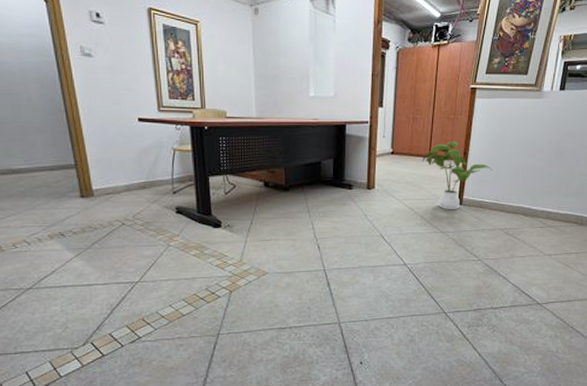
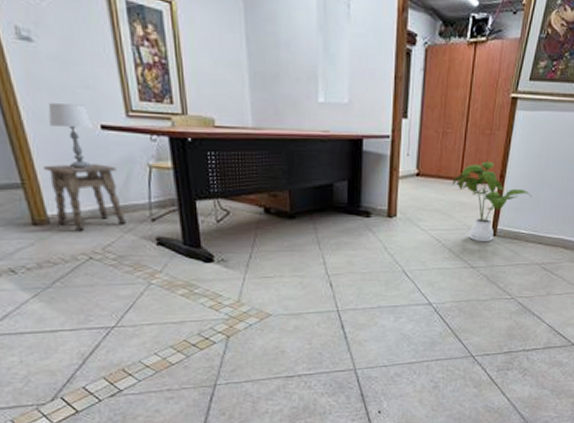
side table: none [93,148,153,203] -> present [43,164,126,232]
table lamp: none [99,101,133,152] -> present [48,102,93,169]

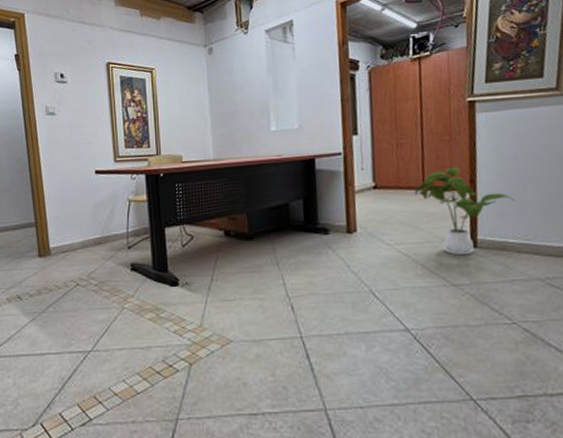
side table: present [43,164,126,232] -> none [52,202,108,261]
table lamp: present [48,102,93,169] -> none [60,156,90,207]

